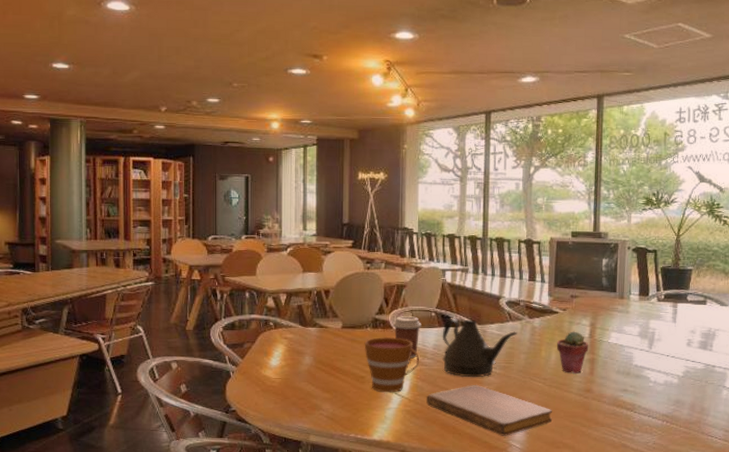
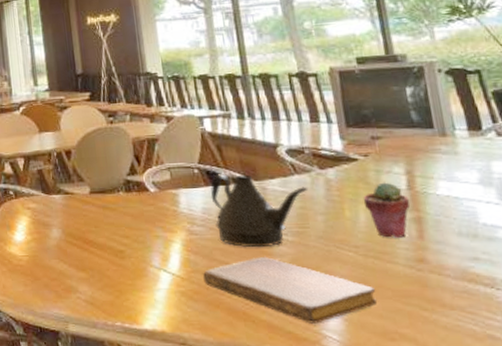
cup: present [364,336,420,393] -> none [118,201,188,270]
coffee cup: present [392,316,422,358] -> none [148,175,184,226]

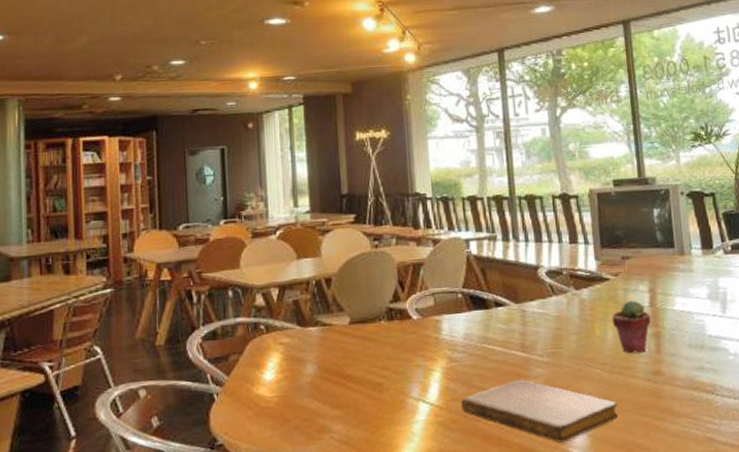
teapot: present [210,174,309,248] -> none [473,297,564,372]

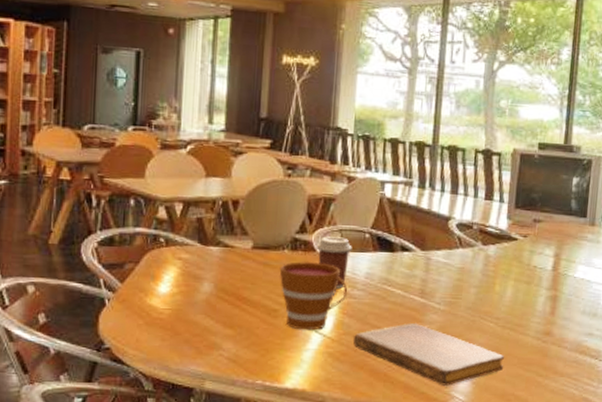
cup: none [378,329,449,402] -> present [279,261,348,331]
coffee cup: none [411,301,447,354] -> present [316,236,352,289]
potted succulent: present [611,300,652,354] -> none [513,262,552,313]

